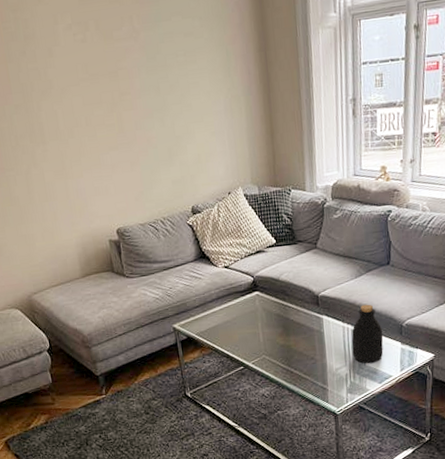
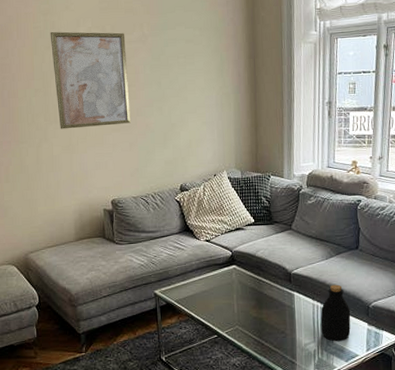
wall art: none [23,29,130,152] -> present [50,31,132,129]

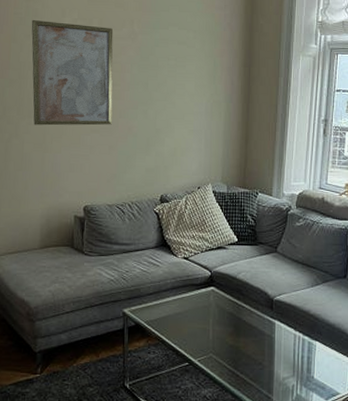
bottle: present [320,284,351,341] -> none [301,315,334,376]

